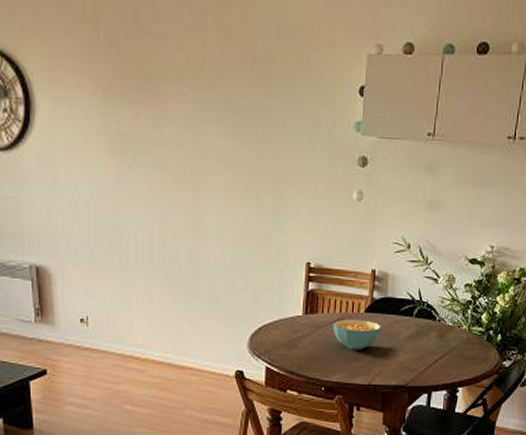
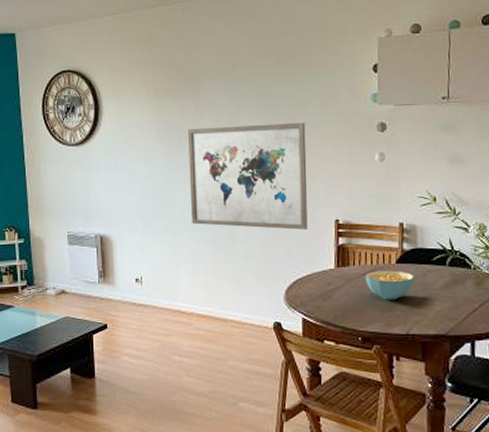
wall art: none [143,143,281,272] -> present [187,123,308,230]

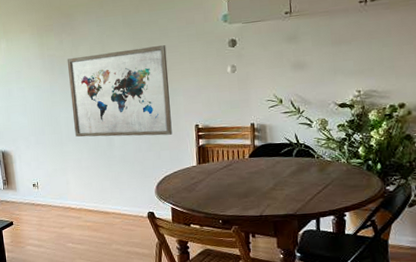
cereal bowl: present [365,270,414,300] -> none [223,163,265,189]

